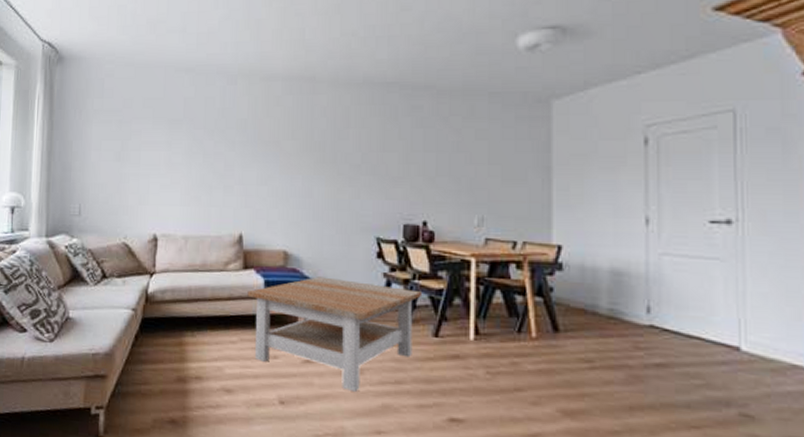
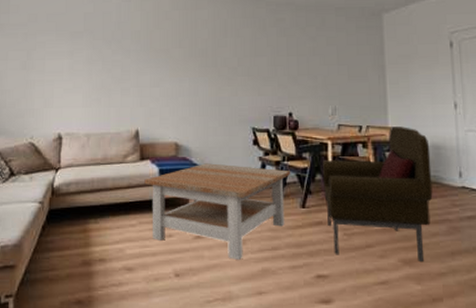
armchair: none [462,244,608,416] -> present [322,127,433,263]

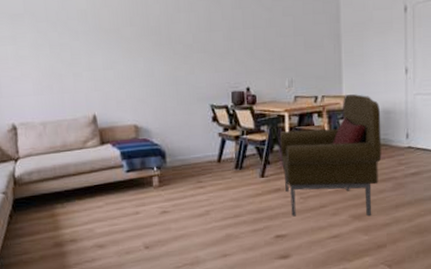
coffee table: present [144,163,290,261] -> none [107,142,249,230]

